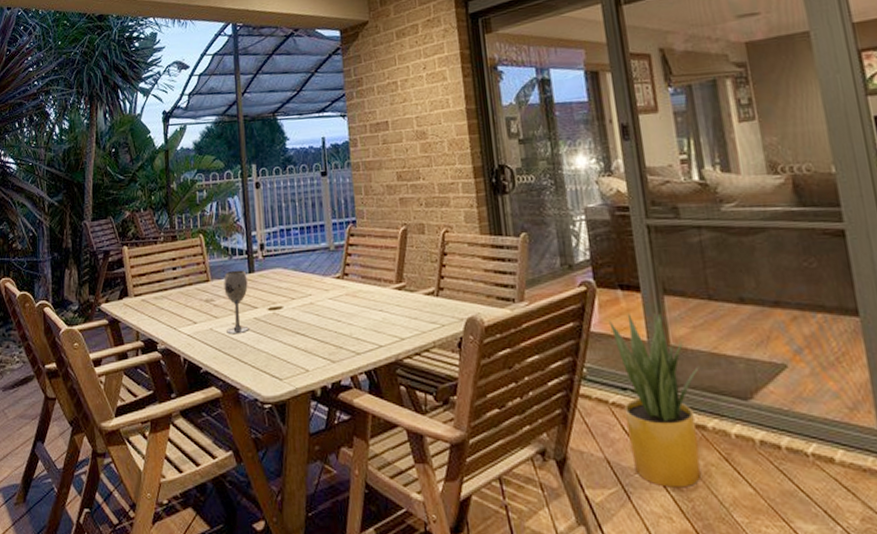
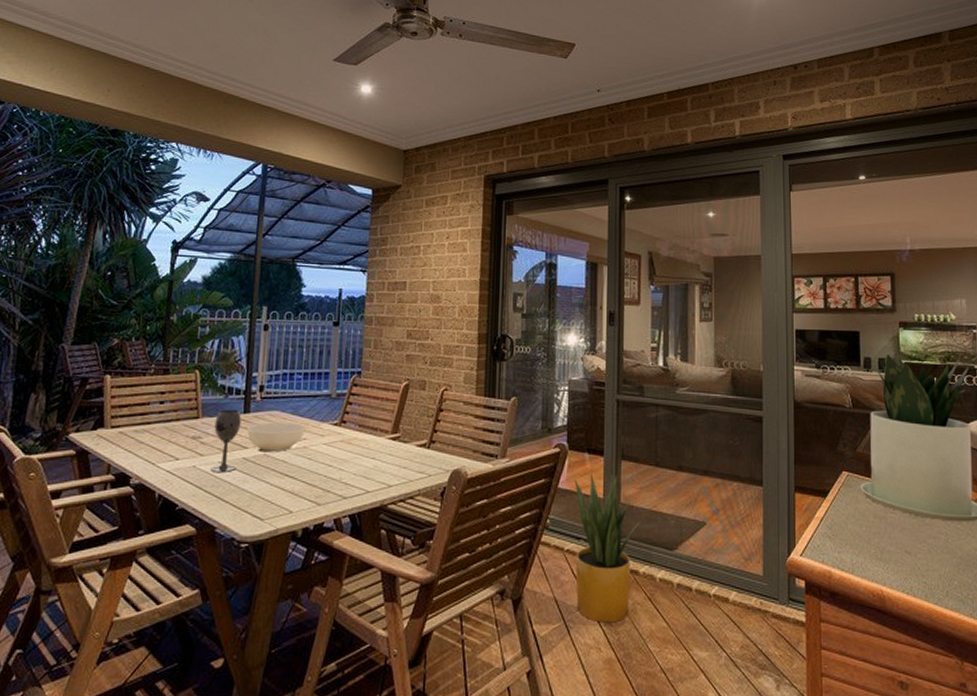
bowl: none [255,279,309,310] -> present [247,422,306,451]

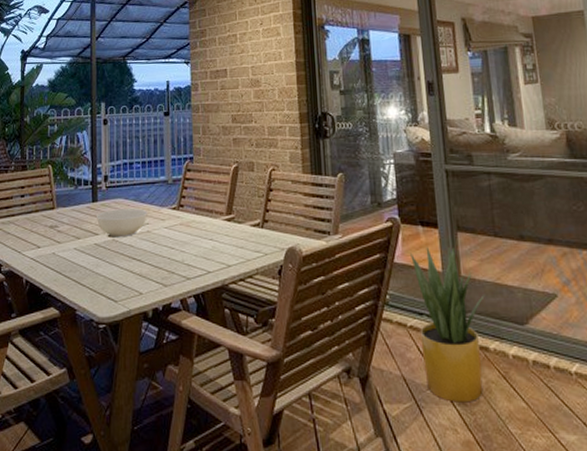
wine glass: present [211,409,242,472] -> none [68,199,91,258]

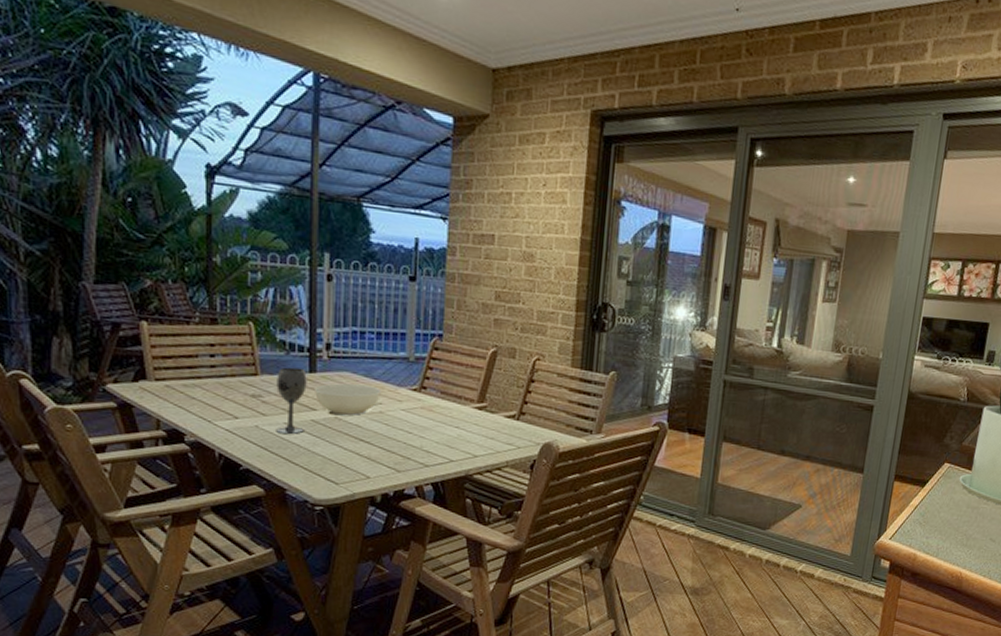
wine glass: none [68,199,91,258] -> present [276,367,307,434]
planter: present [410,246,485,403] -> none [665,453,736,593]

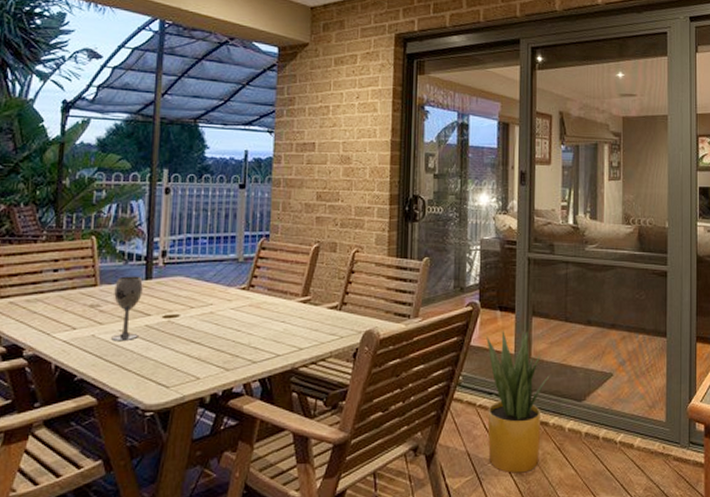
bowl: present [315,383,381,415] -> none [150,288,212,317]
planter: none [665,453,736,593] -> present [486,330,550,473]

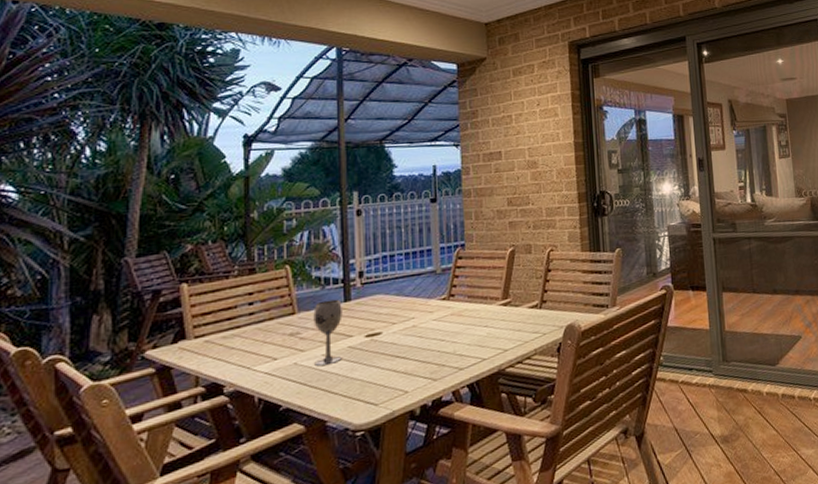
planter: present [486,330,550,473] -> none [682,306,744,442]

